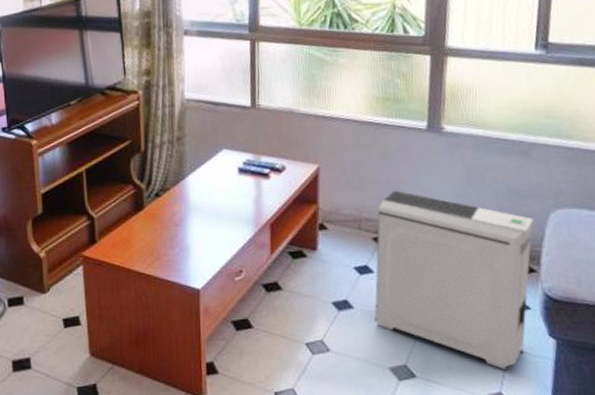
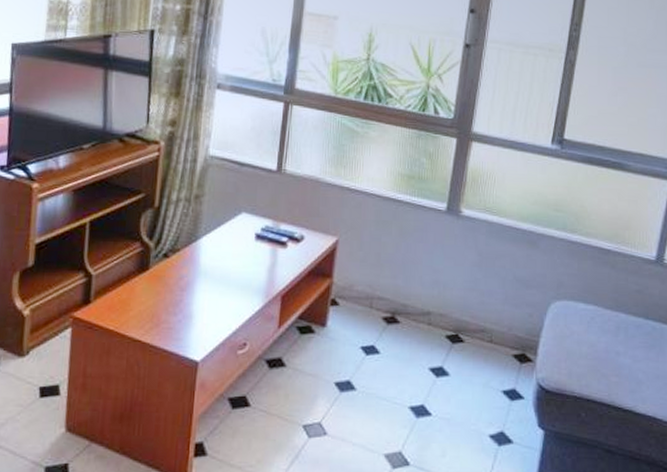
air purifier: present [374,190,534,369] -> none [375,270,535,459]

